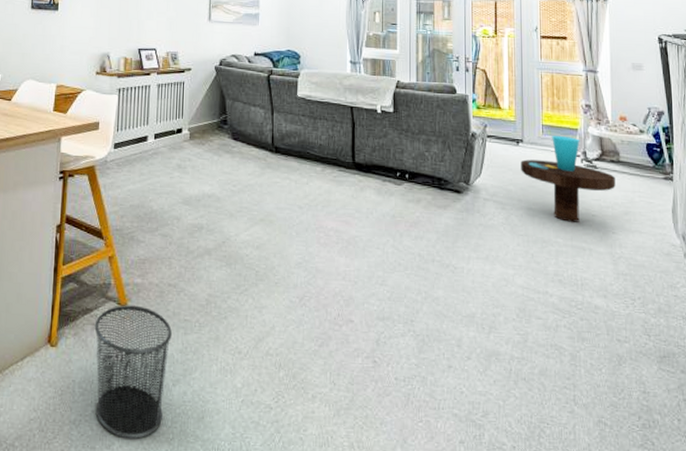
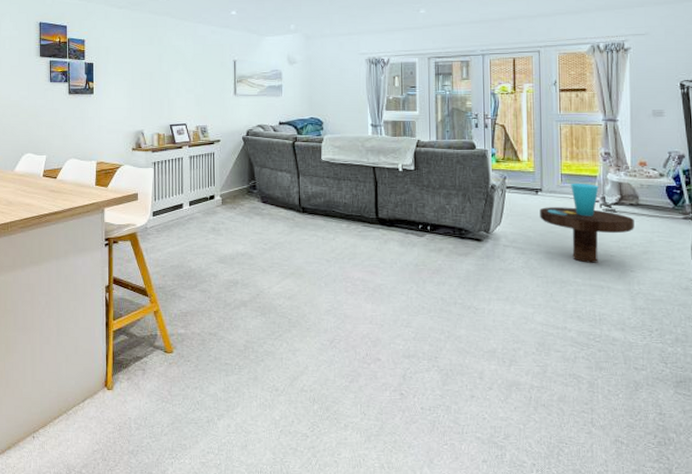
waste bin: present [94,305,172,439] -> none [145,352,214,465]

